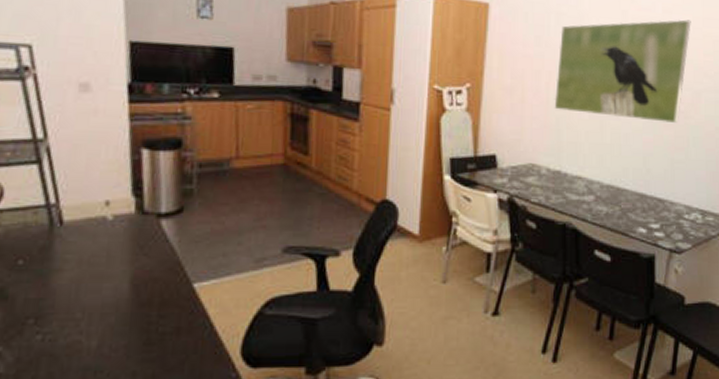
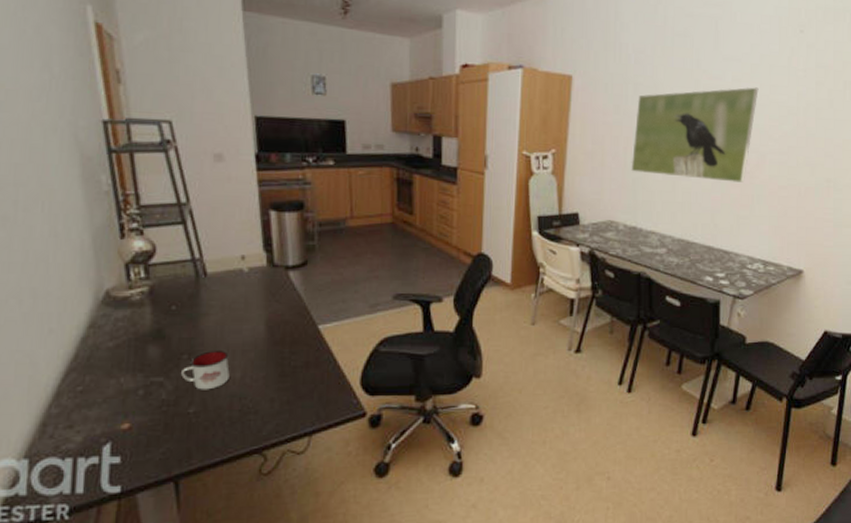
mug: none [25,314,84,362] -> present [181,351,230,390]

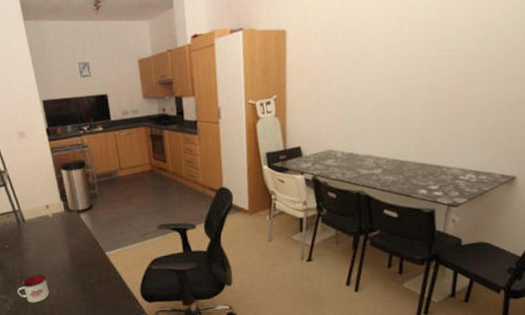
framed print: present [631,87,759,182] -> none [344,13,463,106]

